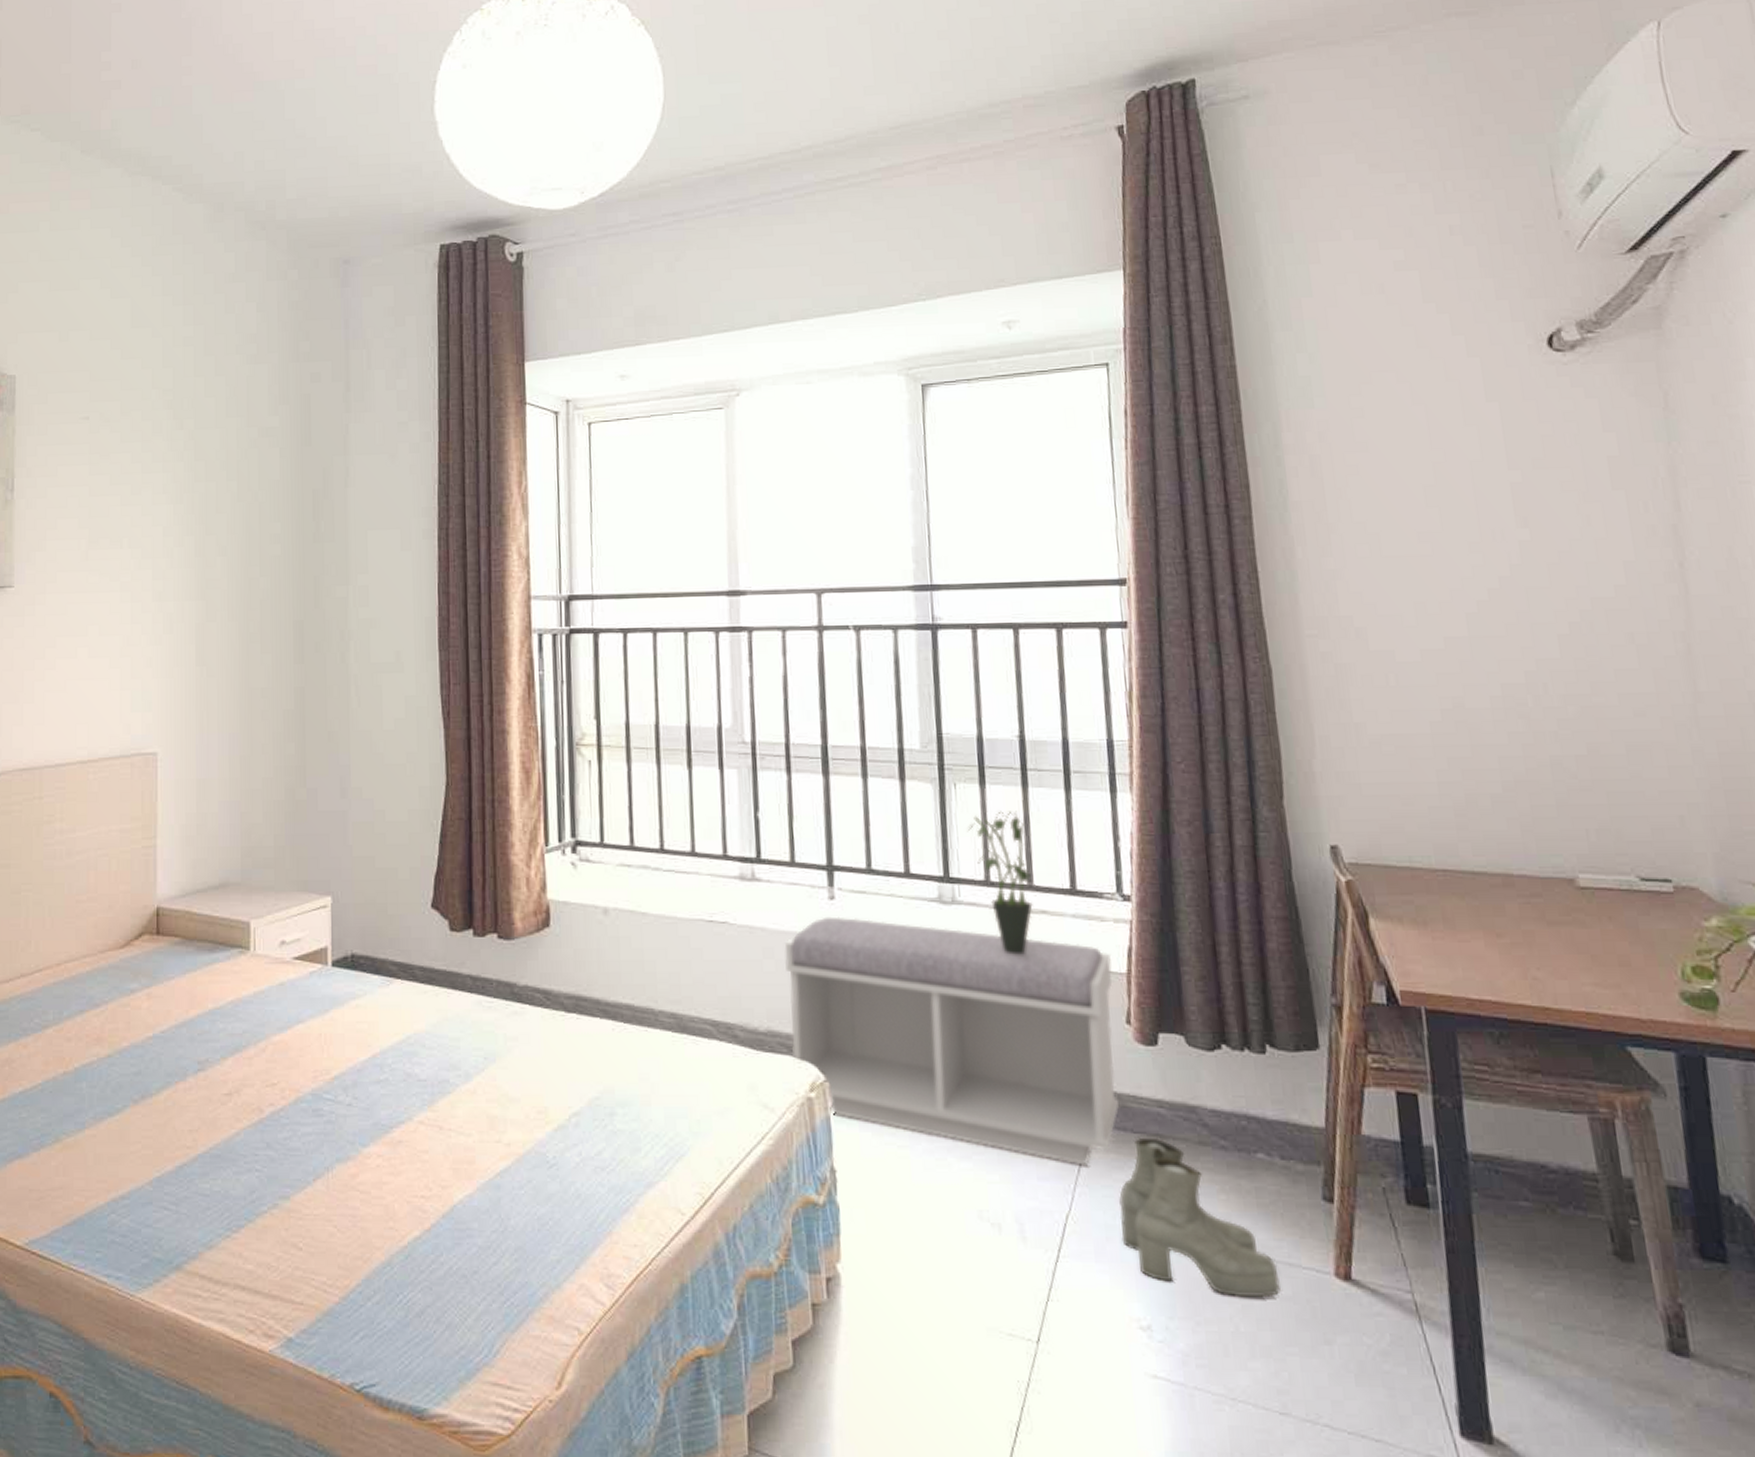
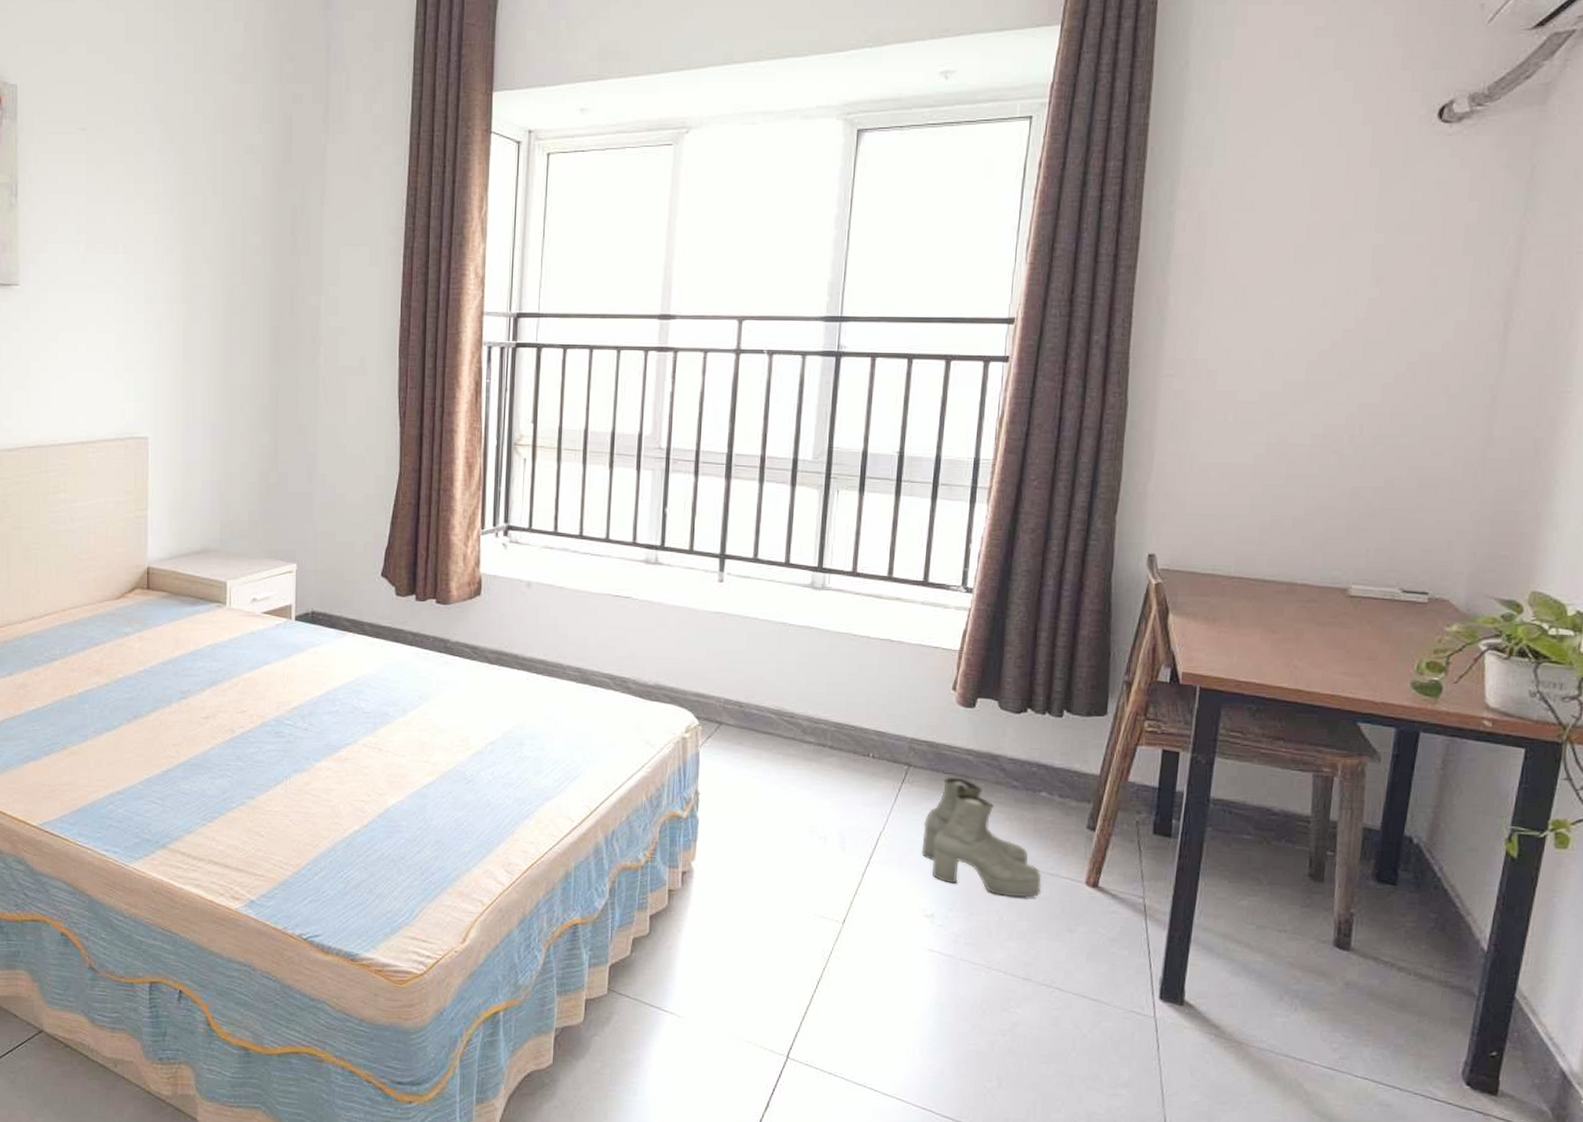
bench: present [784,916,1120,1165] -> none [673,596,949,796]
potted plant: present [967,811,1033,955] -> none [843,515,892,632]

